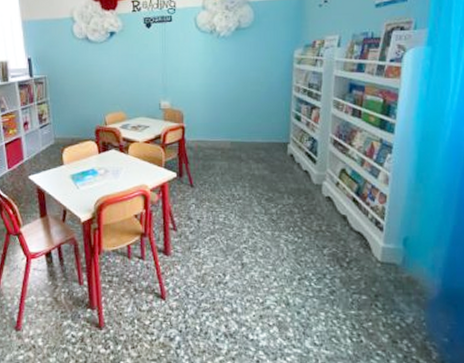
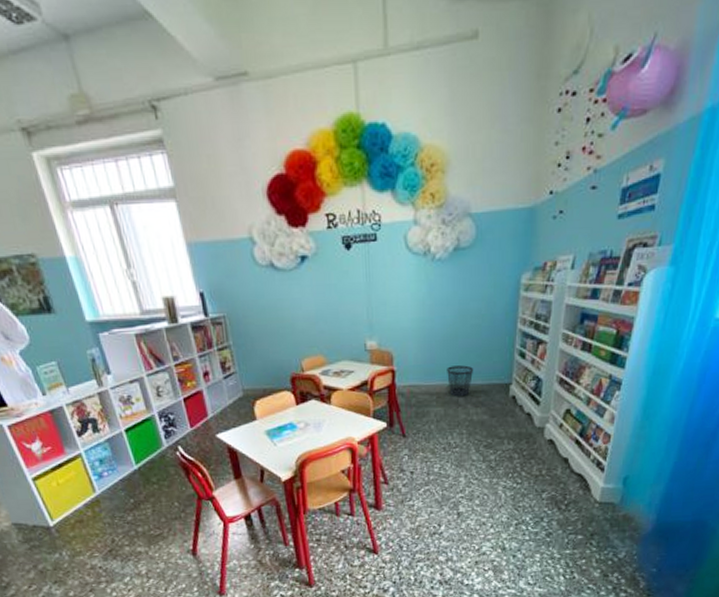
wastebasket: none [230,125,255,153] -> present [447,365,474,397]

